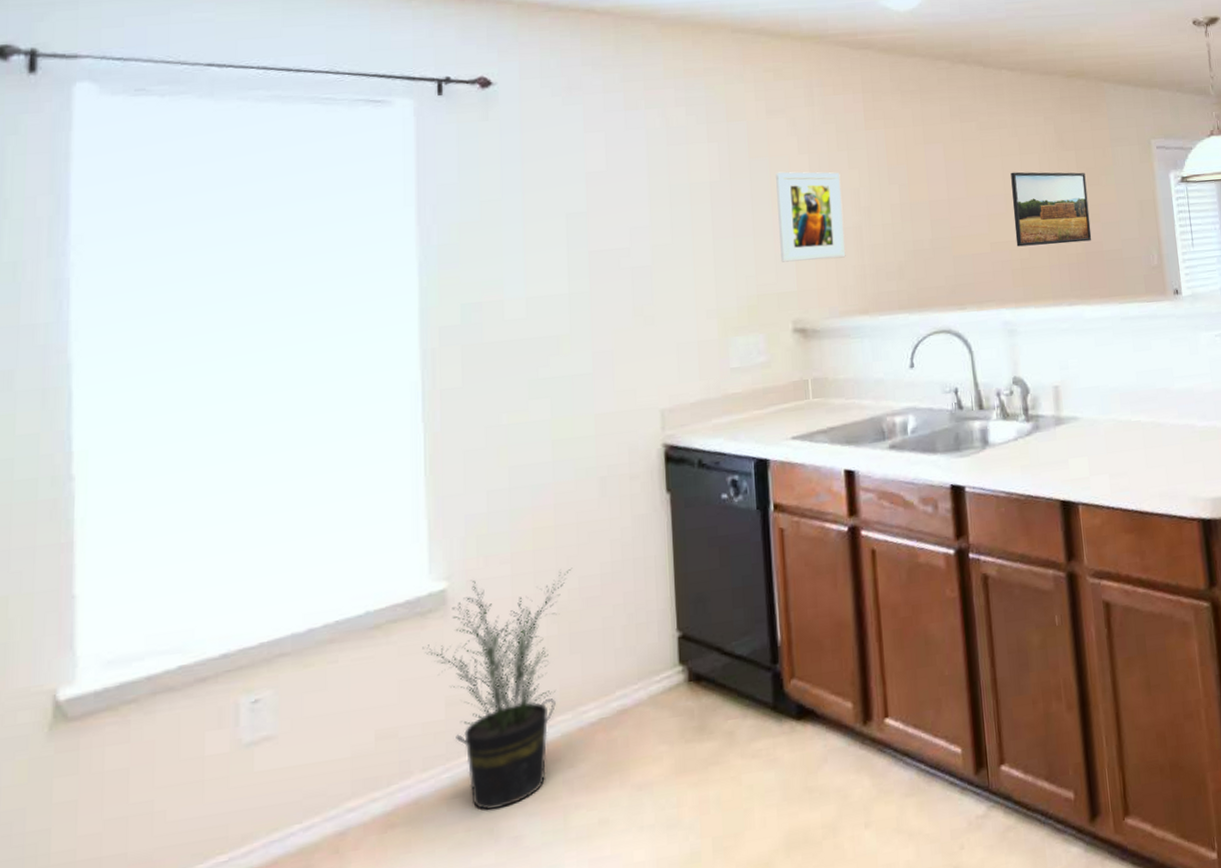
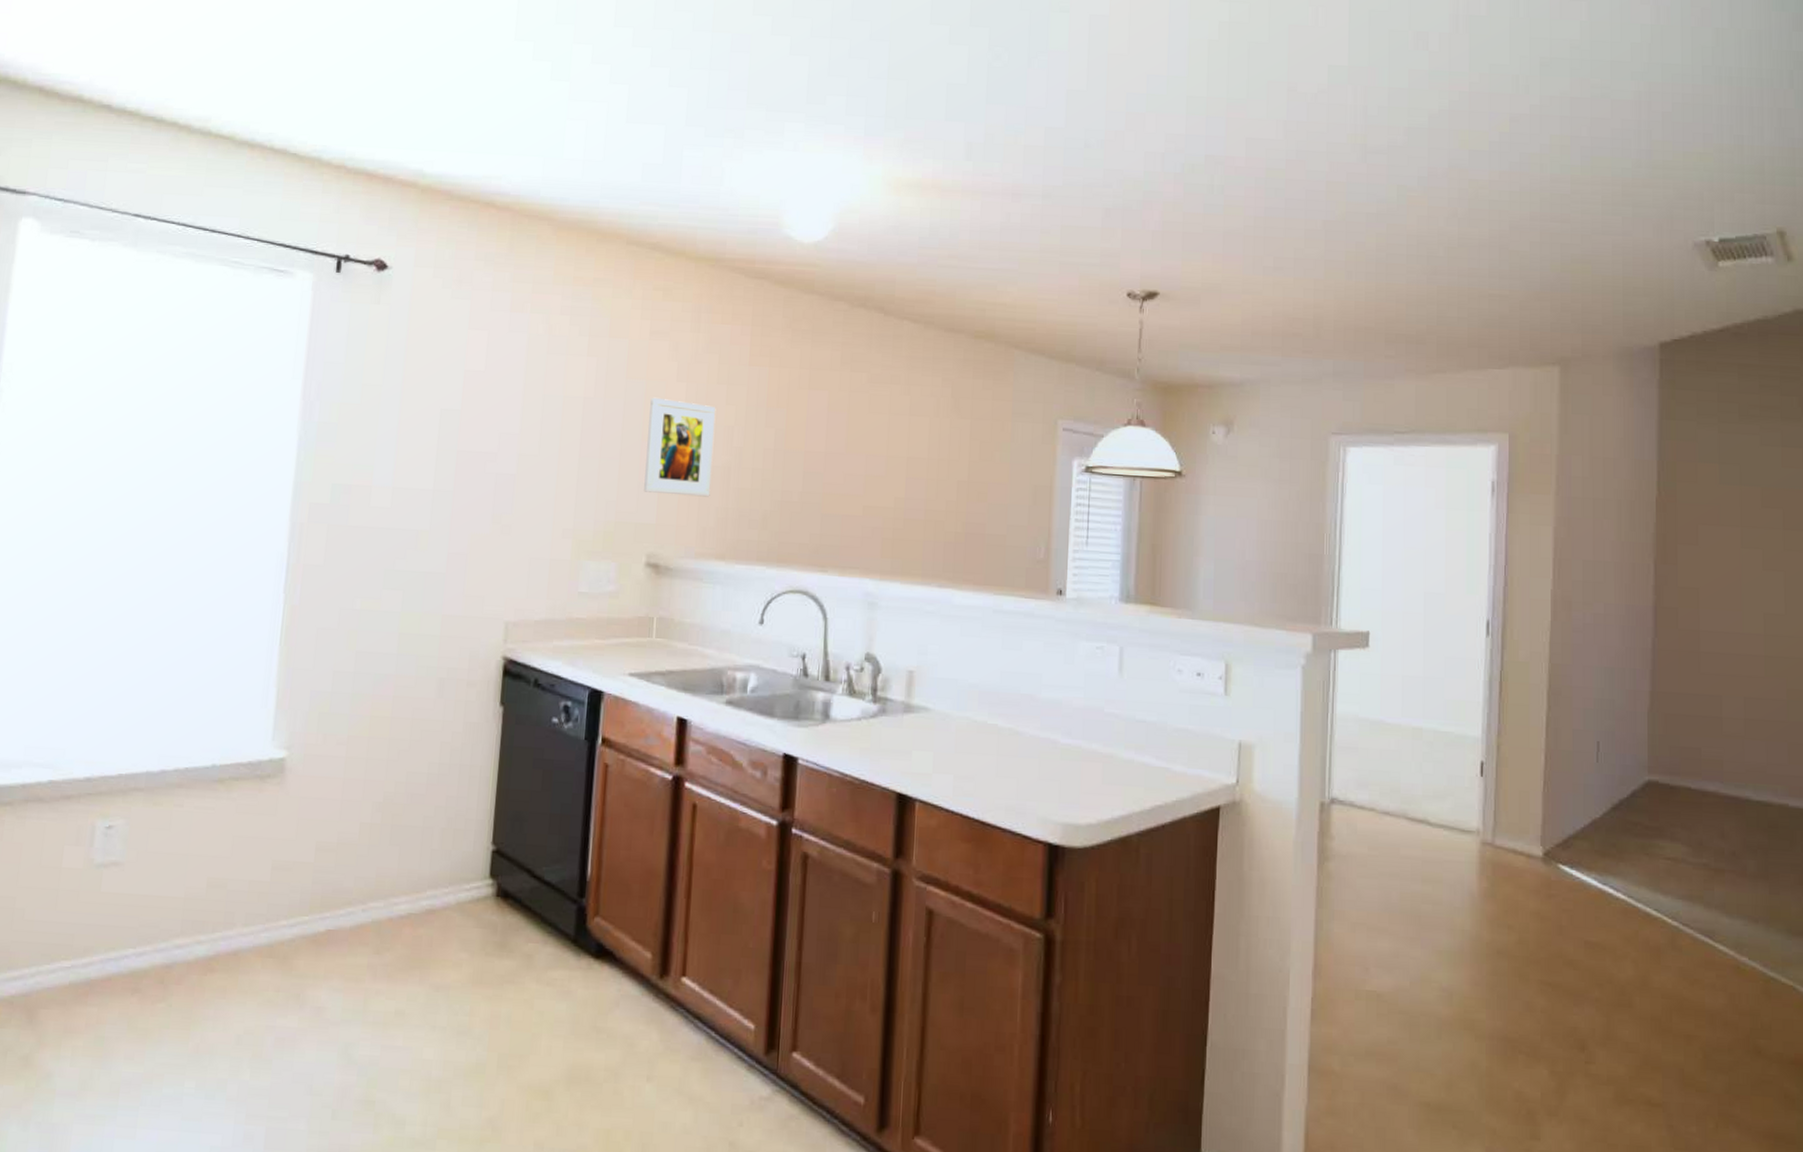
potted plant: present [422,568,572,811] -> none [258,754,402,978]
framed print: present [1010,172,1092,247] -> none [891,433,978,521]

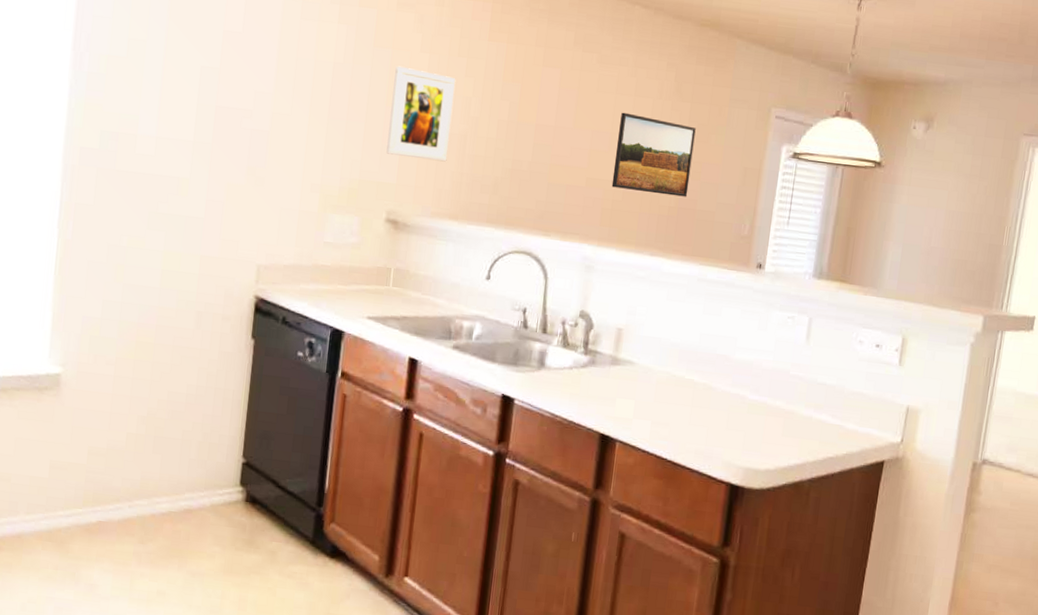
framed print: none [891,433,978,521] -> present [611,112,696,197]

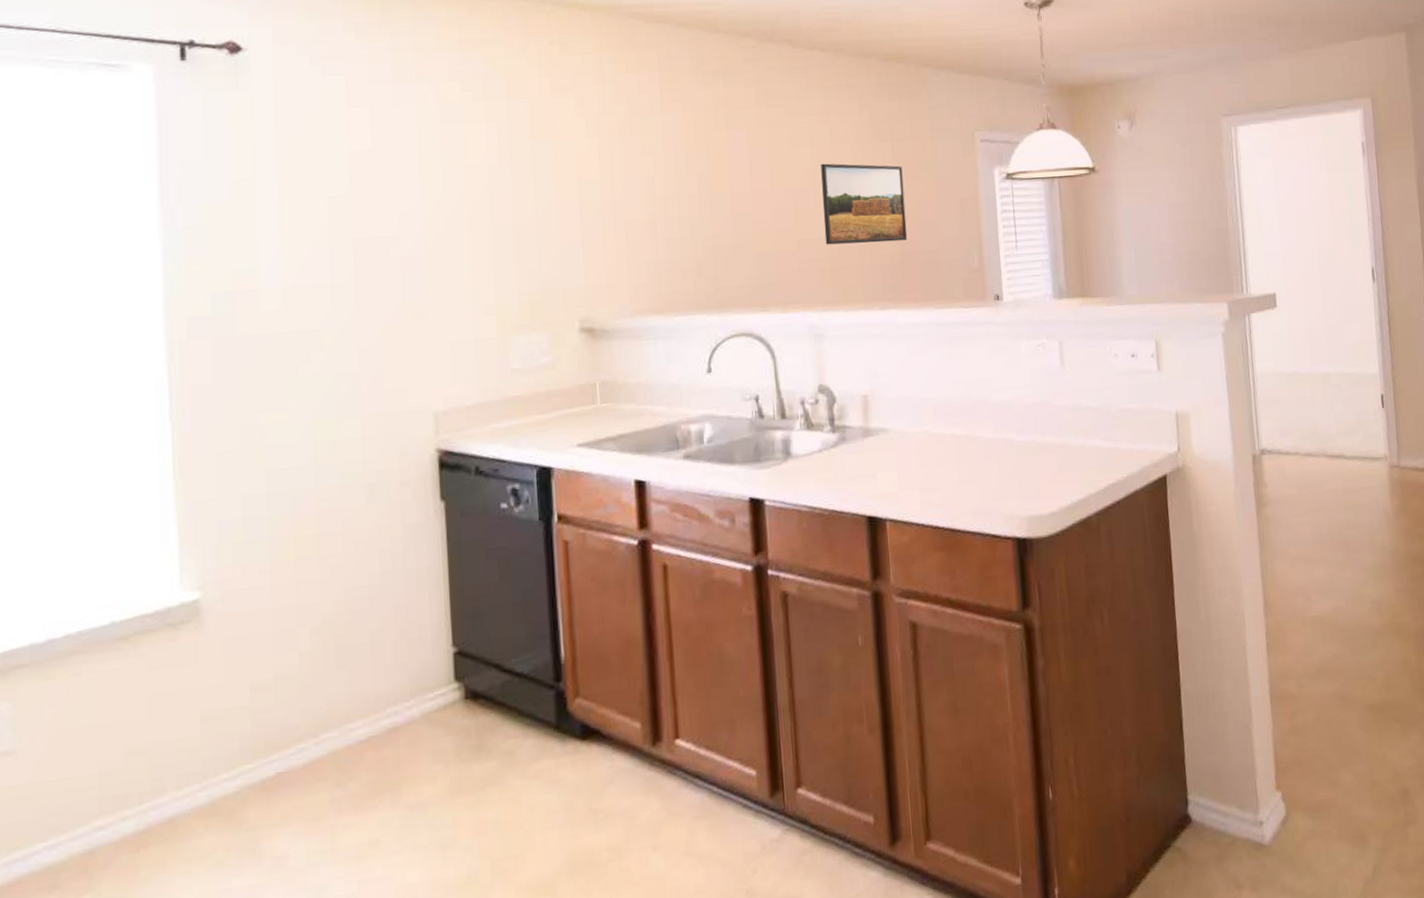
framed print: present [386,66,456,162] -> none [561,156,639,256]

